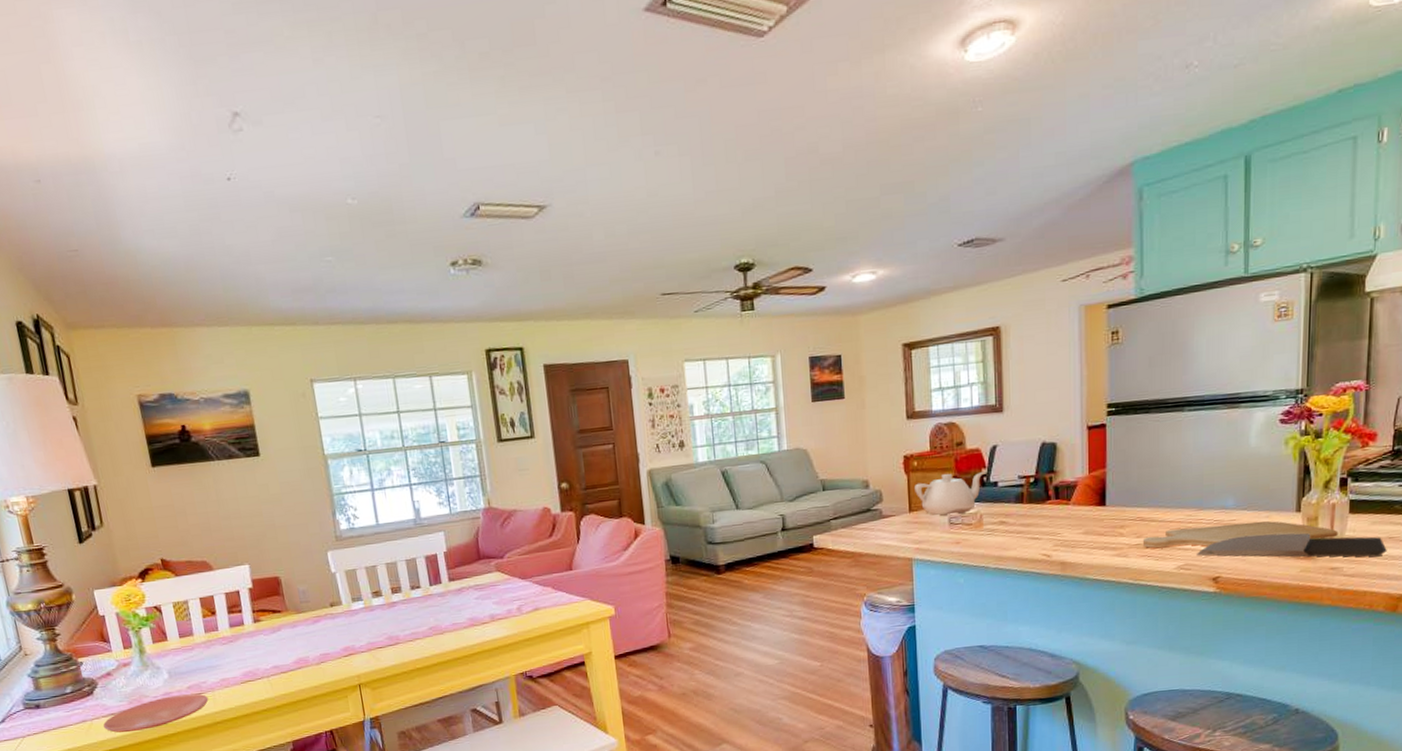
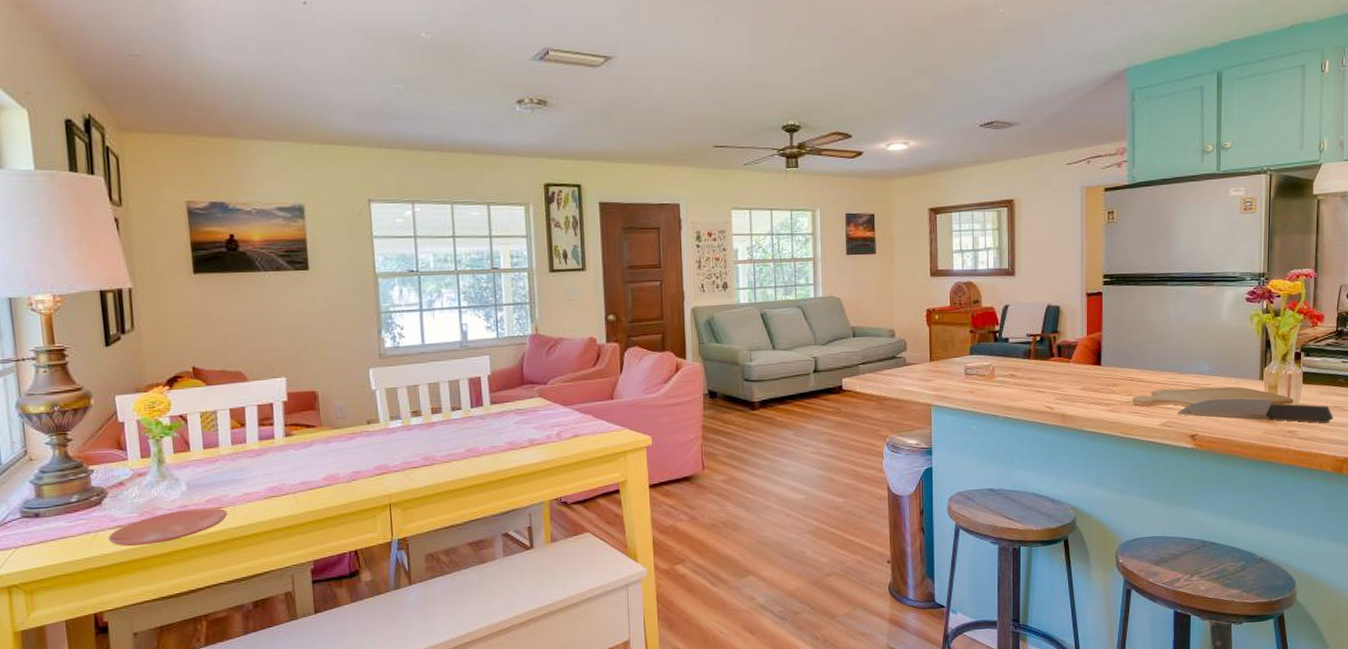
teapot: present [915,472,985,517] -> none [936,327,997,367]

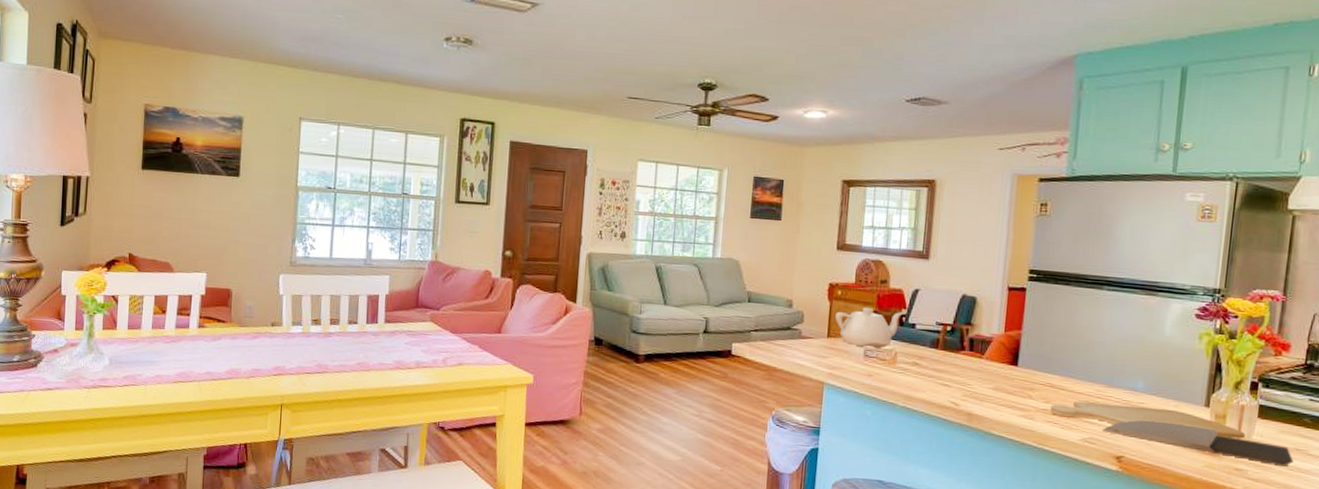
plate: present [107,507,228,547] -> none [37,382,140,410]
teapot: none [936,327,997,367] -> present [835,307,904,350]

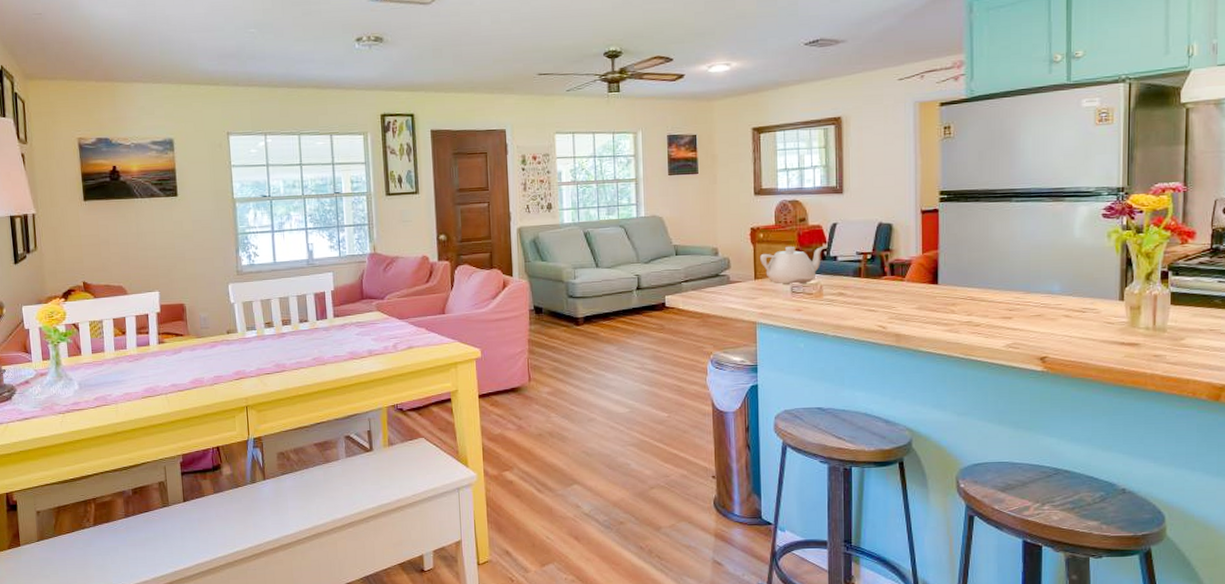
chopping board: present [1050,401,1246,439] -> none [973,307,1161,328]
kitchen knife: present [1102,420,1294,467] -> none [1025,319,1208,347]

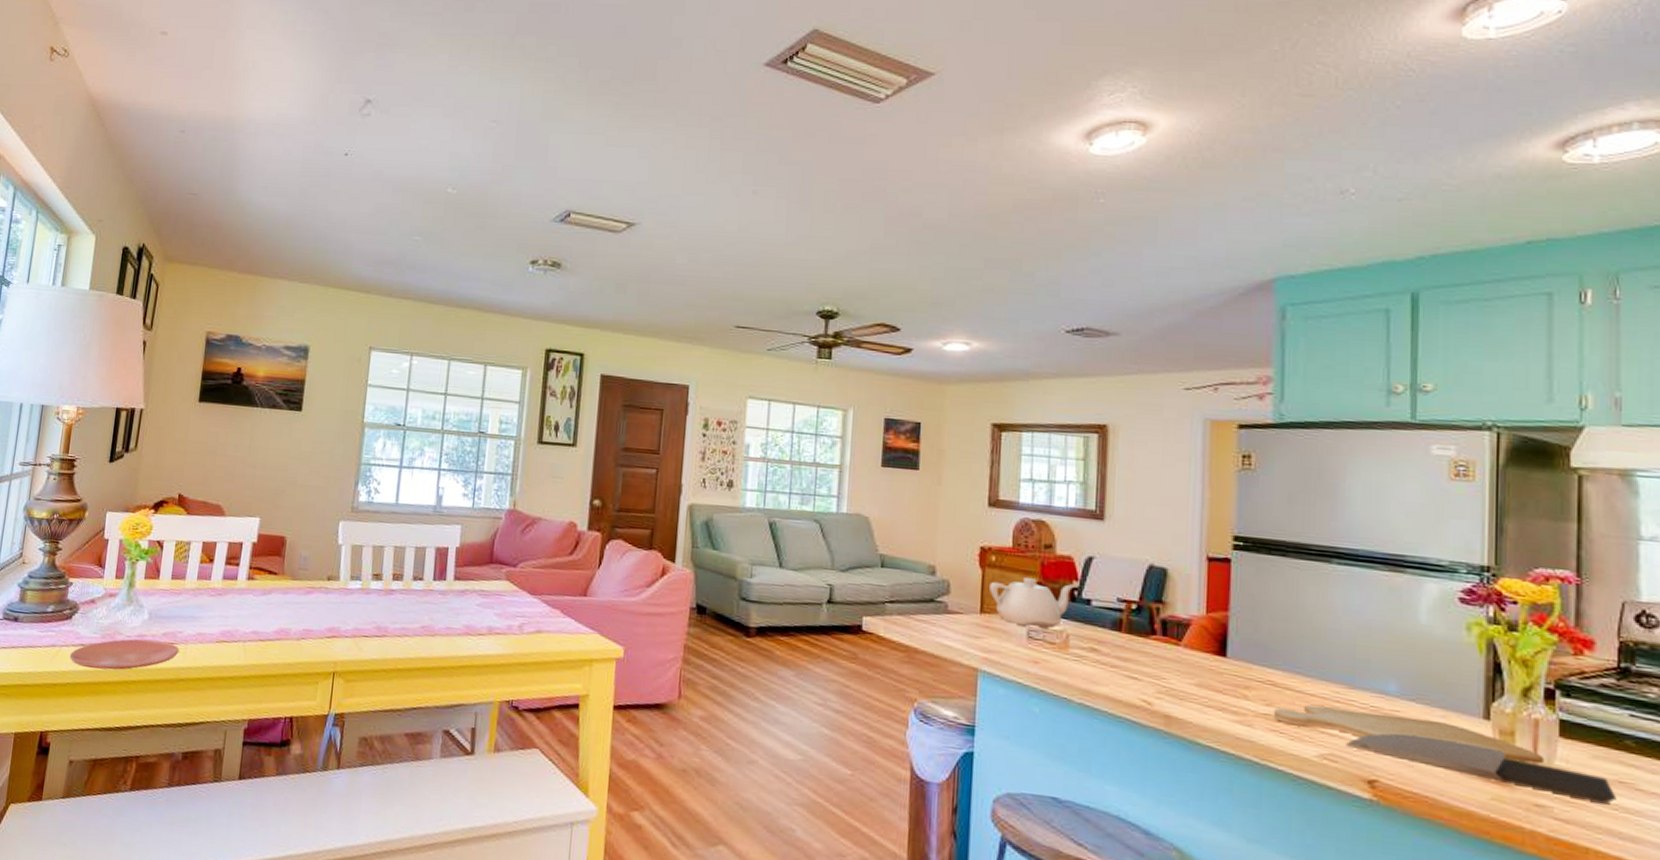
plate: none [16,405,112,437] -> present [69,638,180,670]
chopping board: none [973,307,1161,328] -> present [1273,705,1545,764]
kitchen knife: none [1025,319,1208,347] -> present [1346,733,1617,805]

